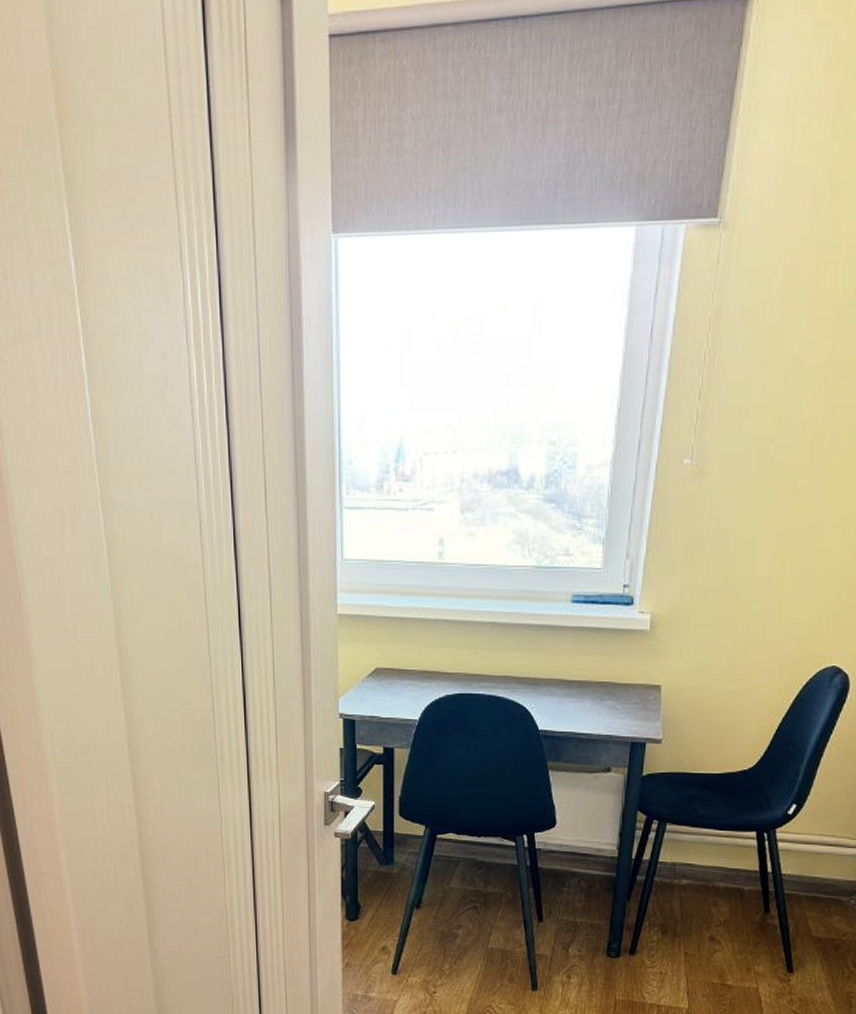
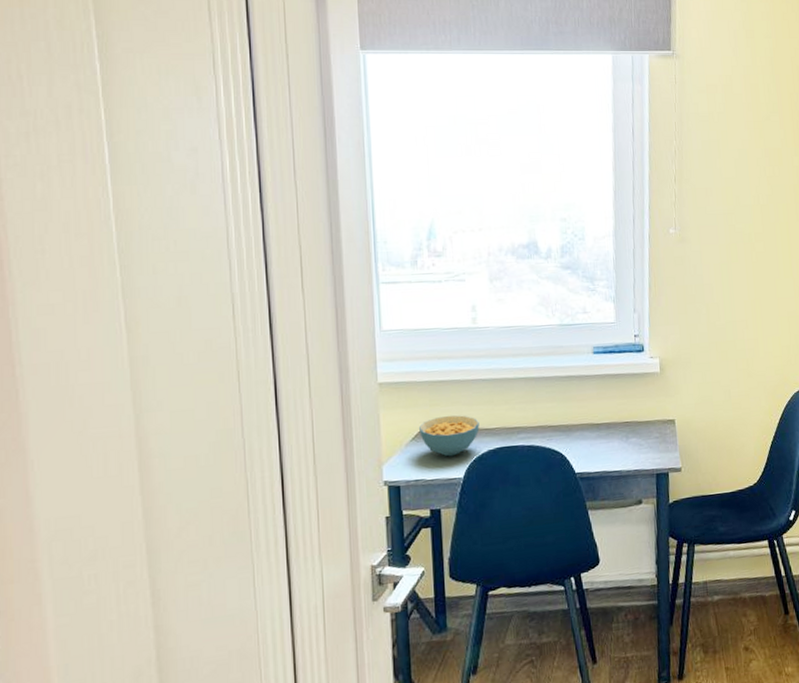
cereal bowl: none [377,654,439,697] -> present [419,415,480,457]

